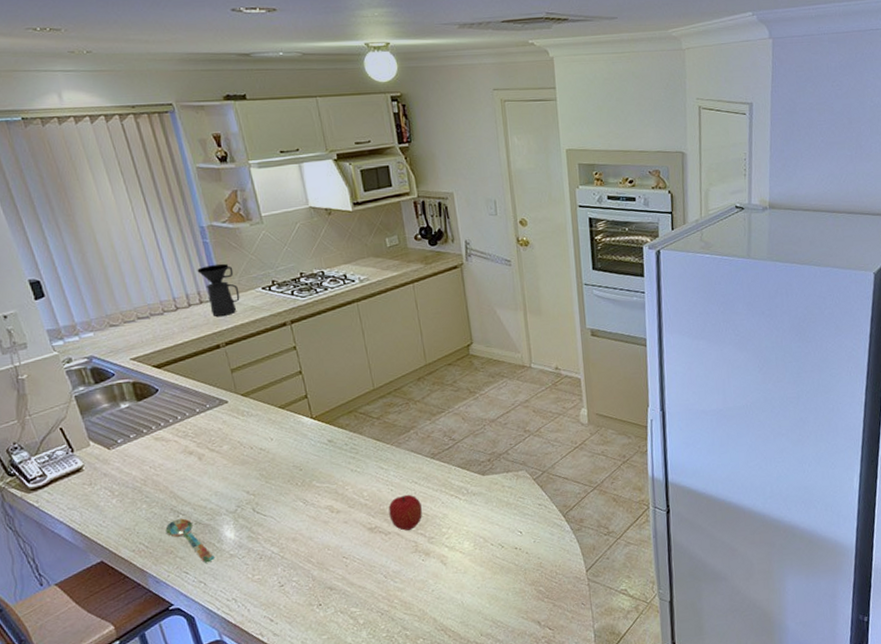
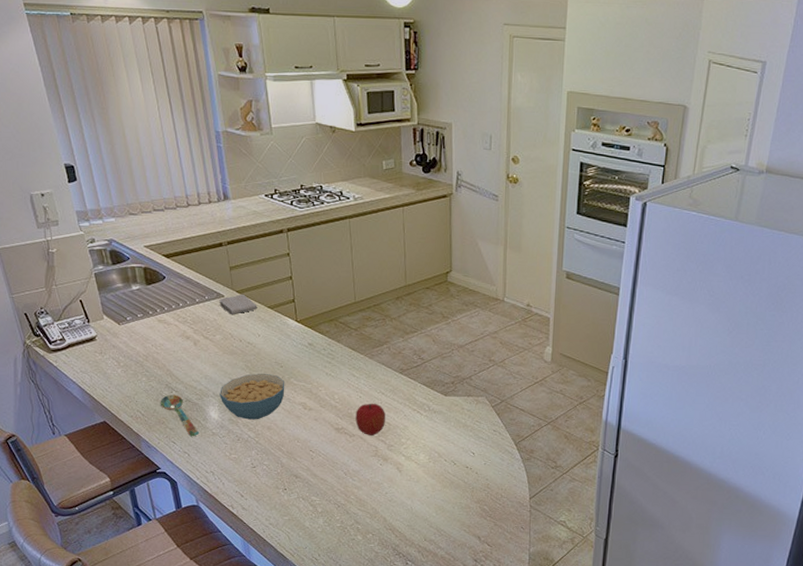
coffee maker: present [197,263,240,316] -> none [209,168,245,217]
washcloth: none [222,396,267,421] -> present [219,294,257,314]
cereal bowl: none [233,479,308,534] -> present [220,373,285,420]

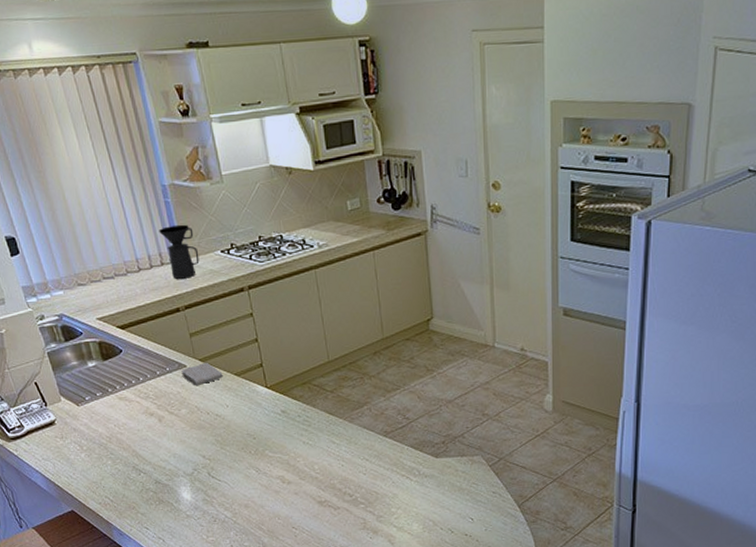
spoon: present [160,394,200,437] -> none [128,477,173,521]
coffee maker: none [209,168,245,217] -> present [159,224,200,279]
cereal bowl: present [220,373,285,420] -> none [190,446,260,499]
fruit: present [355,403,385,436] -> none [339,471,372,507]

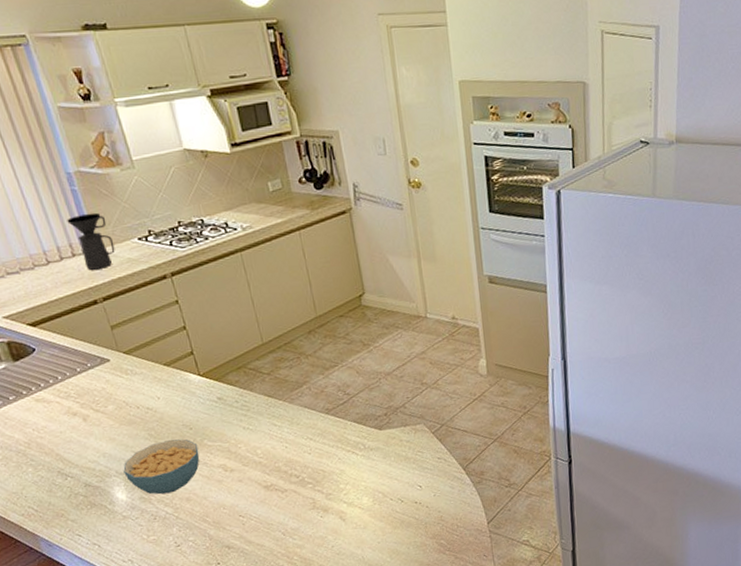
washcloth: present [181,362,223,385] -> none [104,354,151,380]
cereal bowl: none [190,446,260,499] -> present [123,439,200,495]

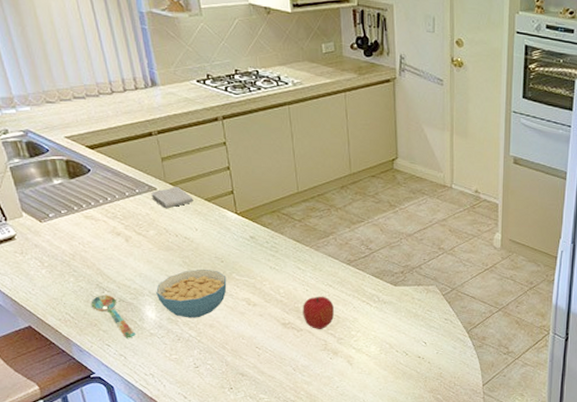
spoon: none [54,481,108,525] -> present [91,295,136,338]
coffee maker: present [67,212,116,270] -> none [134,51,175,104]
washcloth: none [104,354,151,380] -> present [151,186,193,208]
fruit: none [284,451,319,488] -> present [303,296,334,329]

